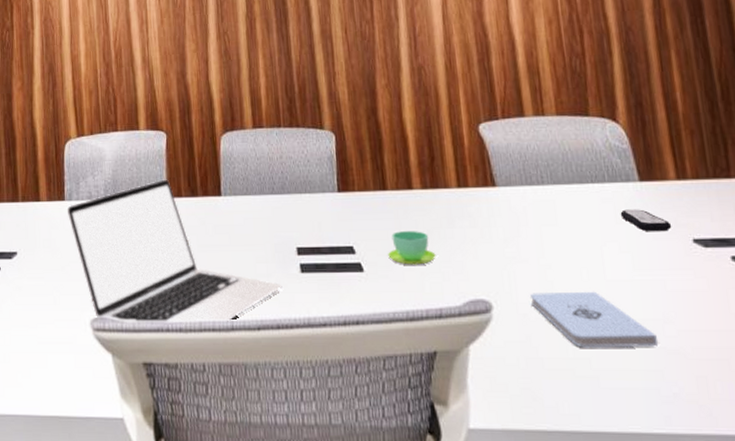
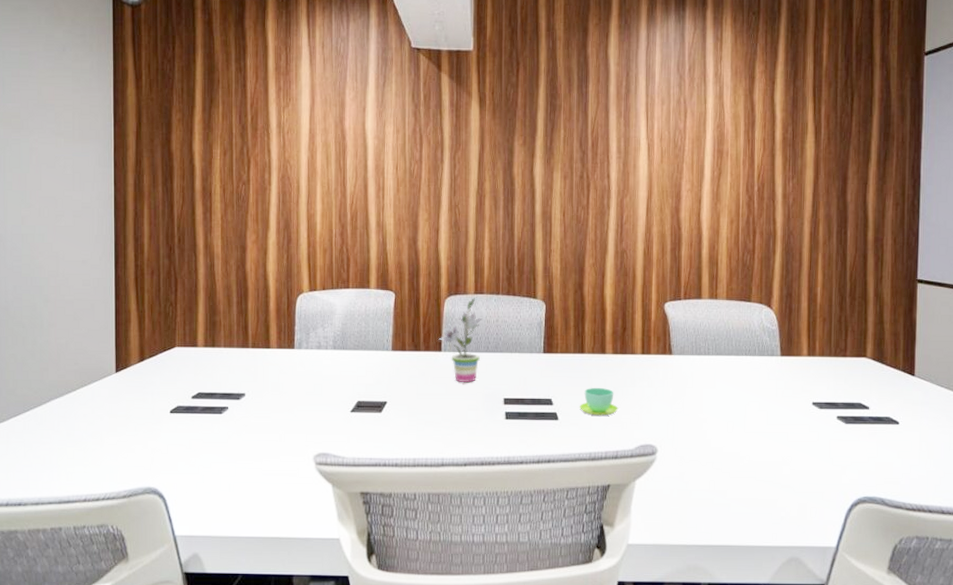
laptop: present [66,179,282,322] -> none [296,334,489,459]
potted plant: none [217,133,265,231] -> present [438,298,482,383]
notepad: present [531,291,658,348] -> none [688,439,776,483]
remote control: present [620,209,672,231] -> none [763,377,799,395]

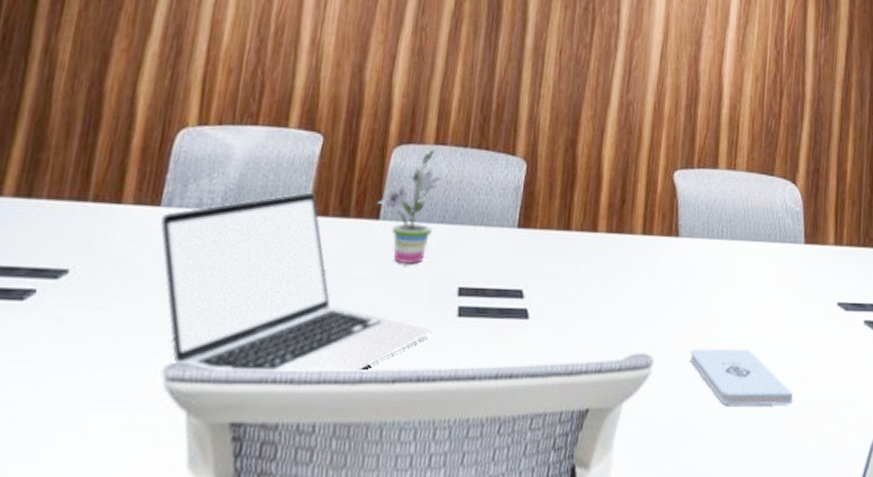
laptop: none [296,334,489,459] -> present [160,192,433,373]
cup: present [580,388,618,416] -> none [558,276,608,314]
notepad: none [688,439,776,483] -> present [690,348,793,406]

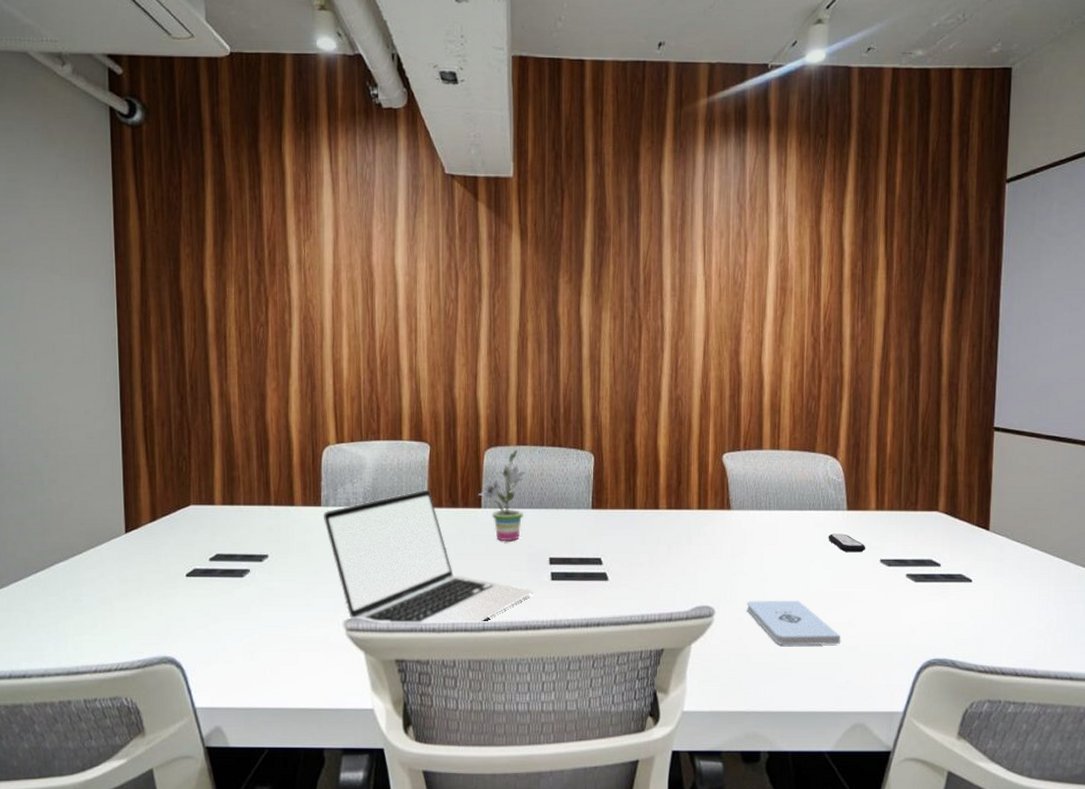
remote control: none [783,270,823,293] -> present [828,533,866,552]

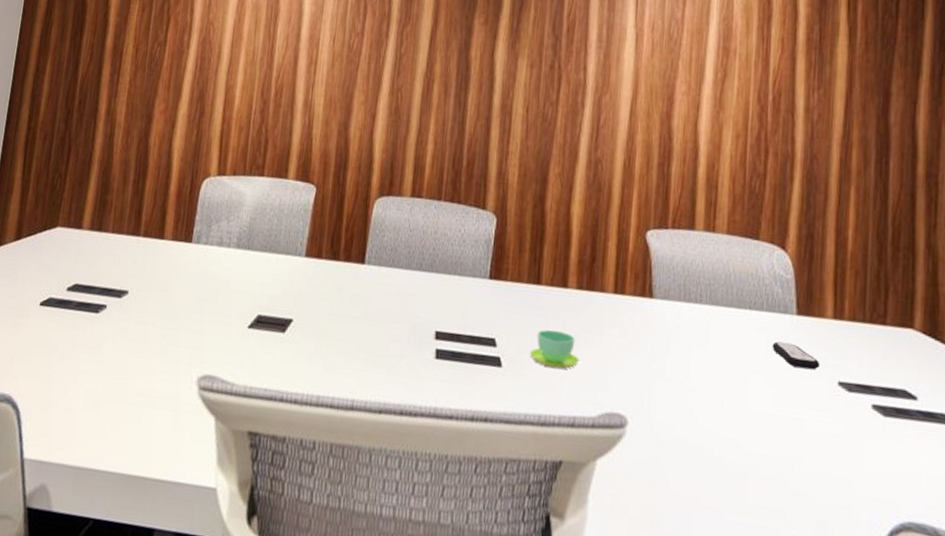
laptop: present [323,489,533,623] -> none [192,236,413,400]
potted plant: present [478,450,526,542] -> none [362,201,418,306]
cup: none [631,546,673,576] -> present [530,329,579,369]
notepad: present [747,600,840,646] -> none [667,414,785,486]

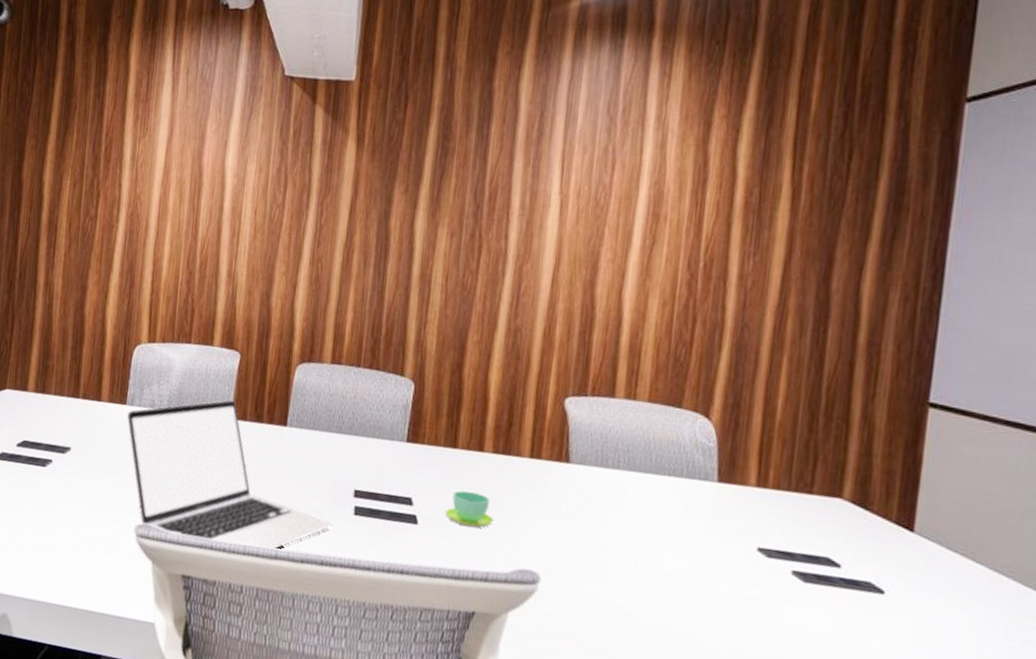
laptop: none [192,236,413,400] -> present [127,400,333,550]
remote control: present [772,341,820,369] -> none [690,507,740,535]

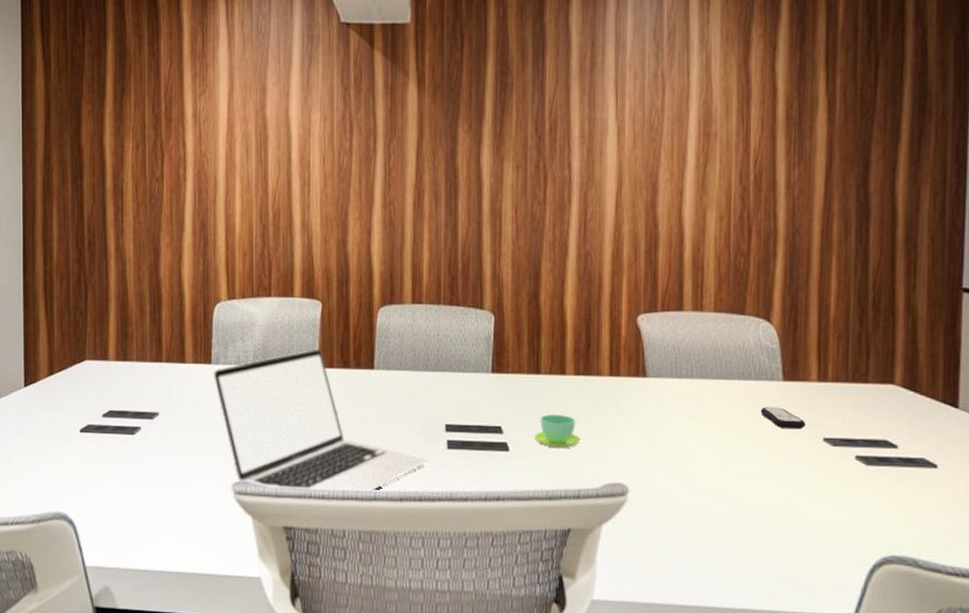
remote control: none [690,507,740,535] -> present [760,407,806,428]

